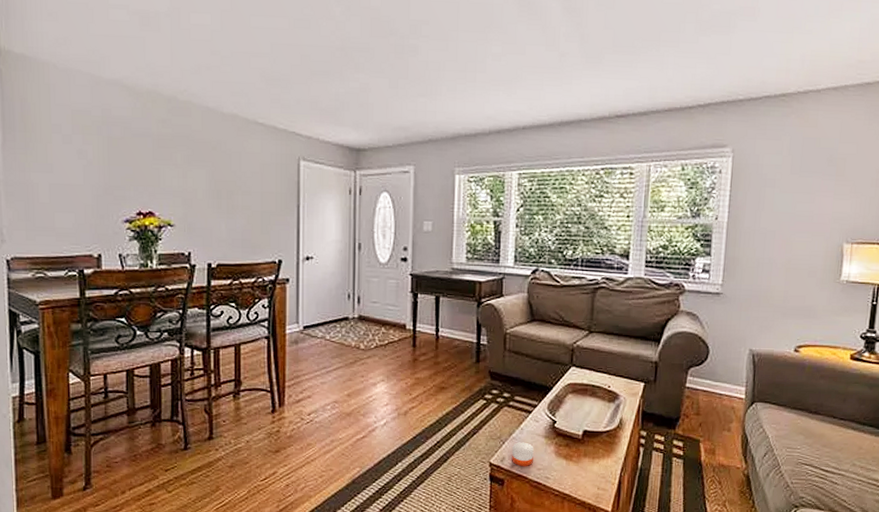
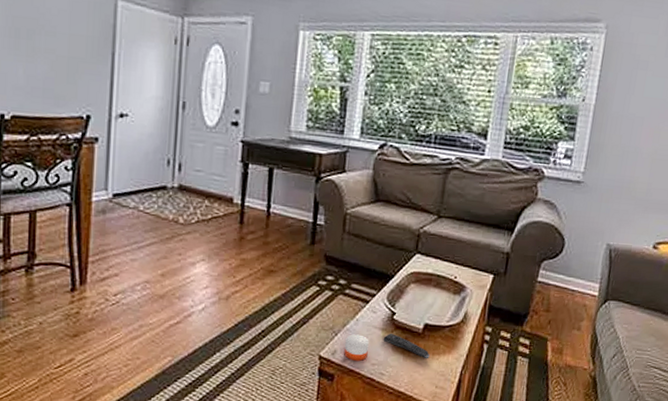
remote control: none [546,440,590,463] -> present [383,333,430,359]

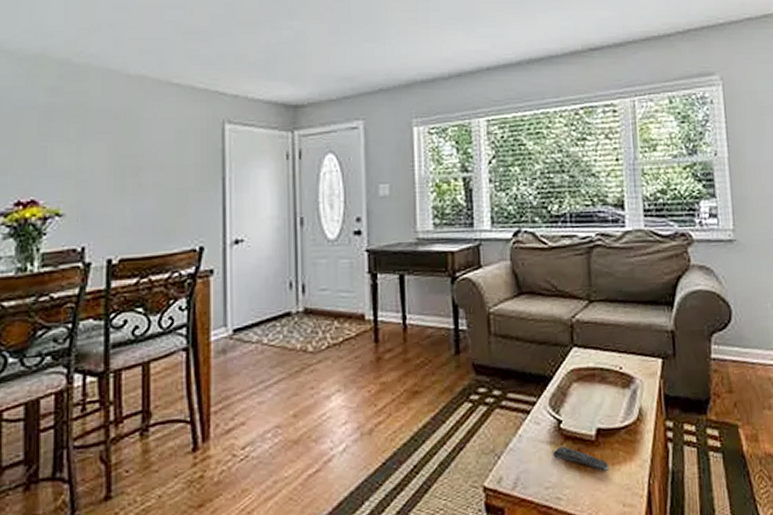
candle: present [344,334,369,361] -> none [510,453,539,487]

